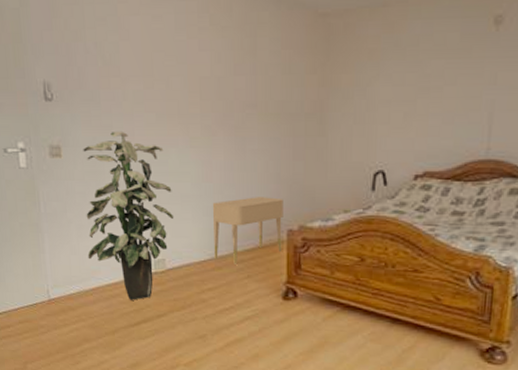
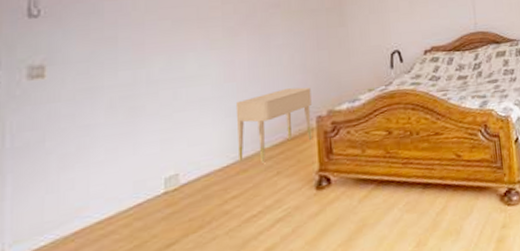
indoor plant: present [83,131,174,300] -> none [71,41,191,235]

